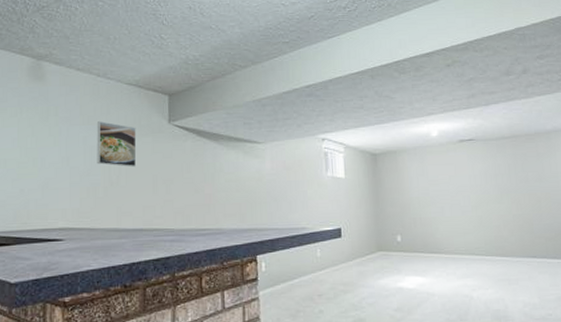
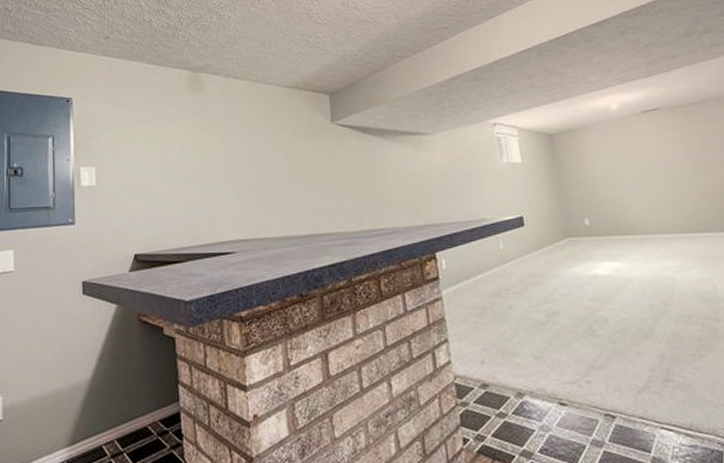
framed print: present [96,121,137,167] -> none [259,127,302,172]

